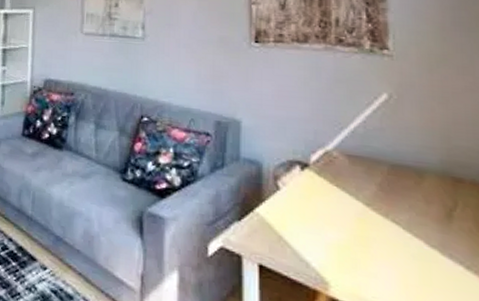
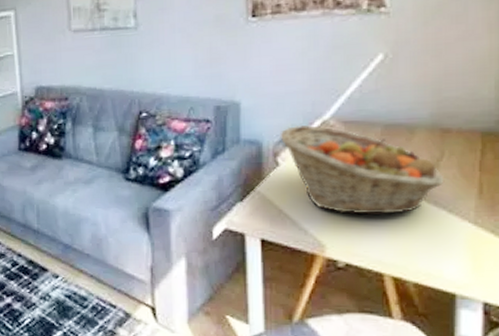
fruit basket: none [280,151,460,262] -> present [280,125,445,215]

